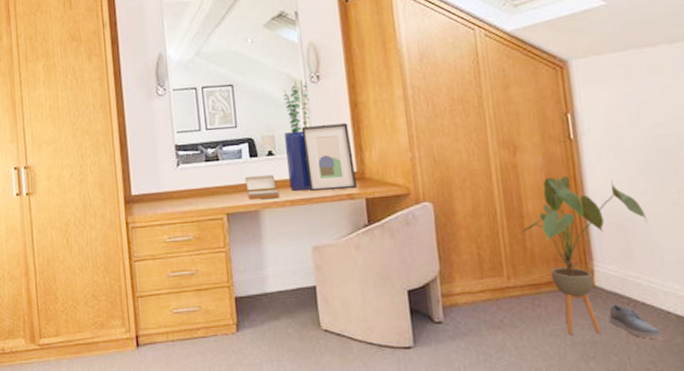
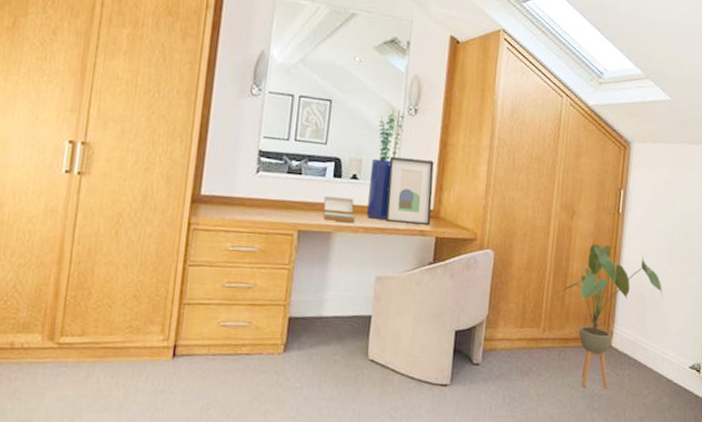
shoe: present [609,304,664,339] -> none [616,364,654,397]

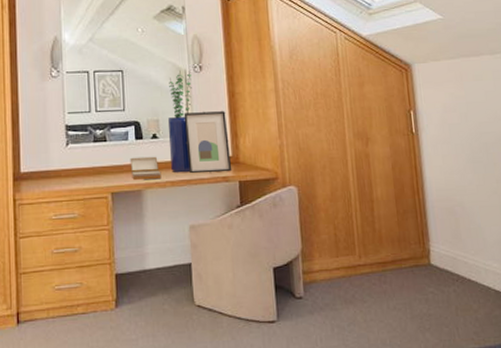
house plant: present [564,244,663,389] -> none [372,166,474,309]

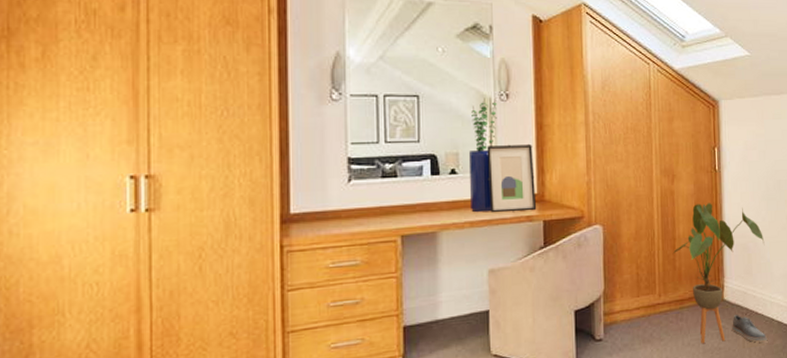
jewelry box: present [130,156,162,180] -> none [424,194,460,220]
house plant: none [372,166,474,309] -> present [673,203,765,344]
shoe: none [442,281,485,311] -> present [732,315,768,343]

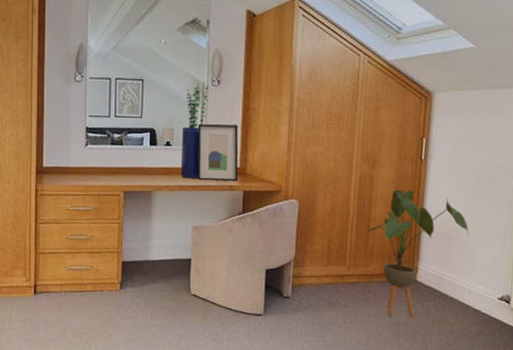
shoe: present [732,315,768,343] -> none [422,296,461,326]

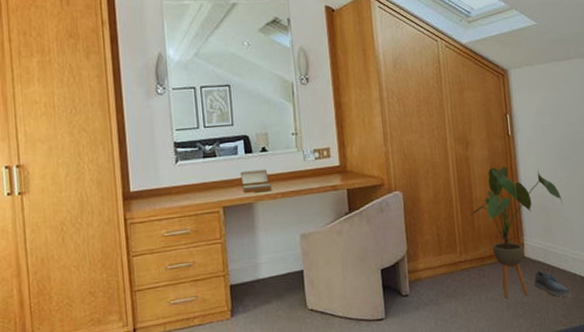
jewelry box: none [143,161,171,182] -> present [240,169,272,193]
vase: present [180,83,209,179] -> none [276,82,299,185]
picture frame: present [197,123,239,182] -> none [292,121,340,185]
shoe: none [422,296,461,326] -> present [534,271,572,297]

